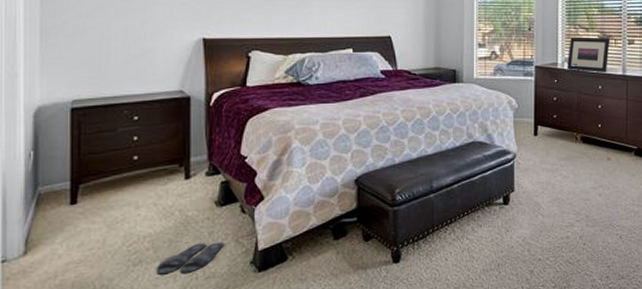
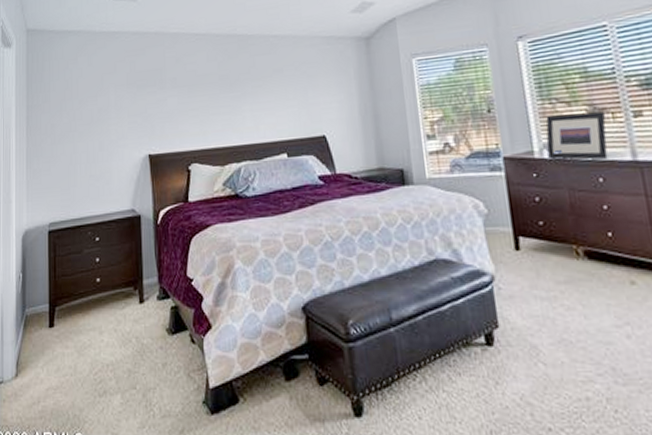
slippers: present [156,242,224,275] -> none [118,375,177,409]

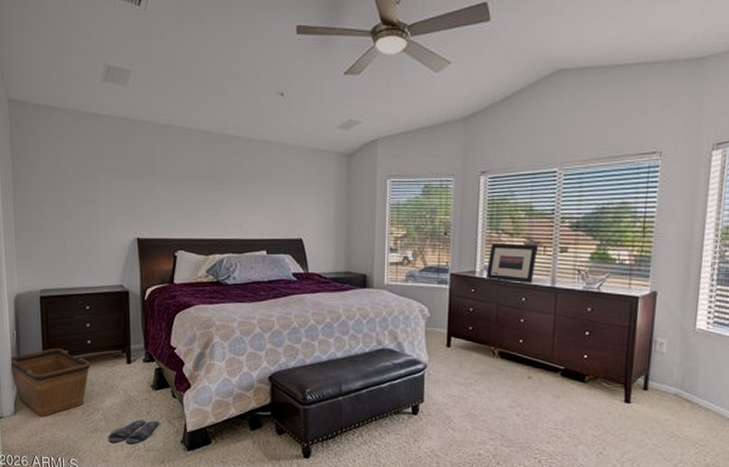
bicycle basket: none [13,290,99,379] -> present [9,348,90,417]
slippers: none [118,375,177,409] -> present [108,419,160,444]

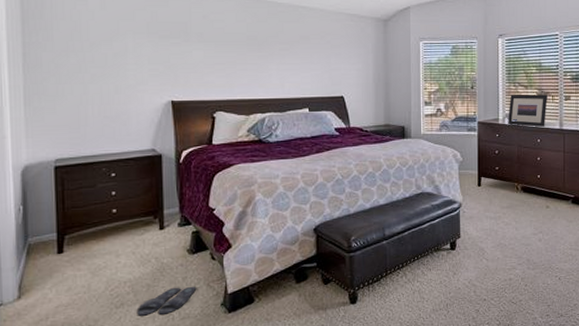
bicycle basket: present [9,348,90,417] -> none [13,220,116,299]

